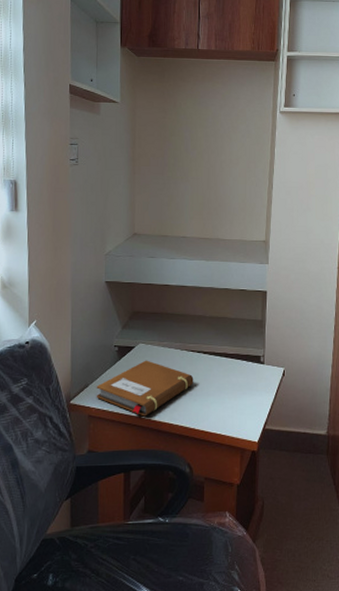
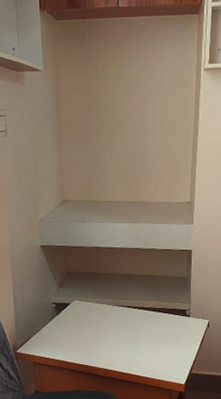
notebook: present [96,360,194,417] -> none [38,315,125,363]

